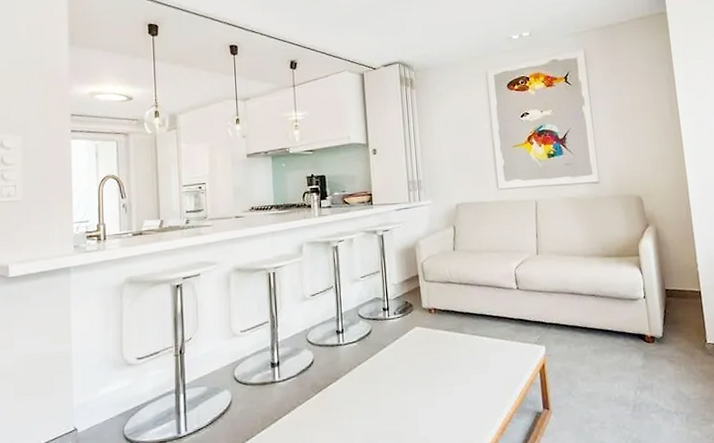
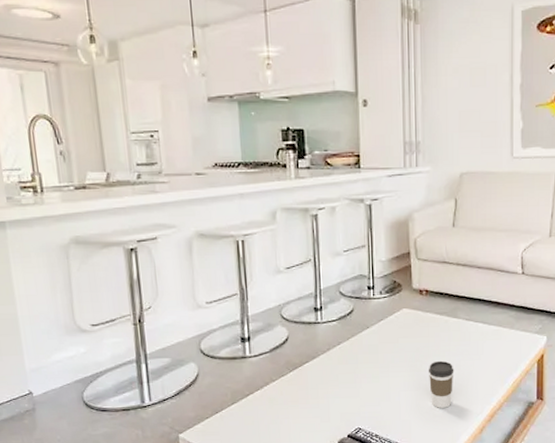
coffee cup: none [441,375,466,423] -> present [428,360,454,408]

